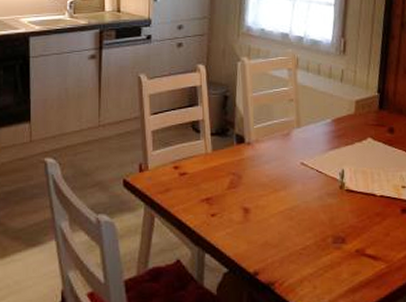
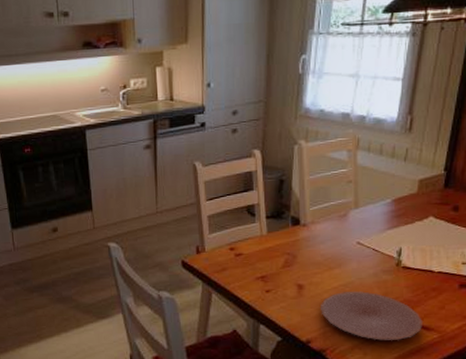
plate: none [266,215,370,272] -> present [319,290,423,340]

